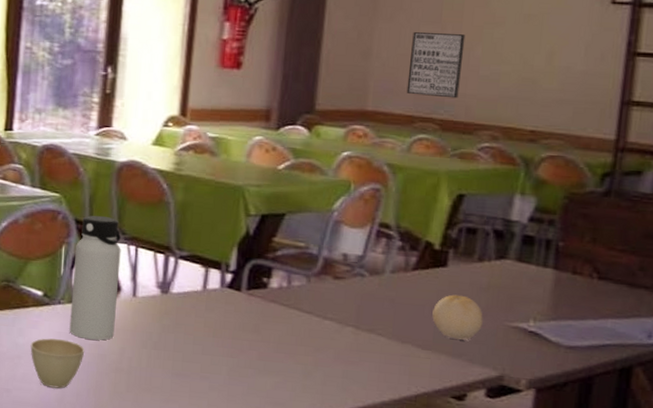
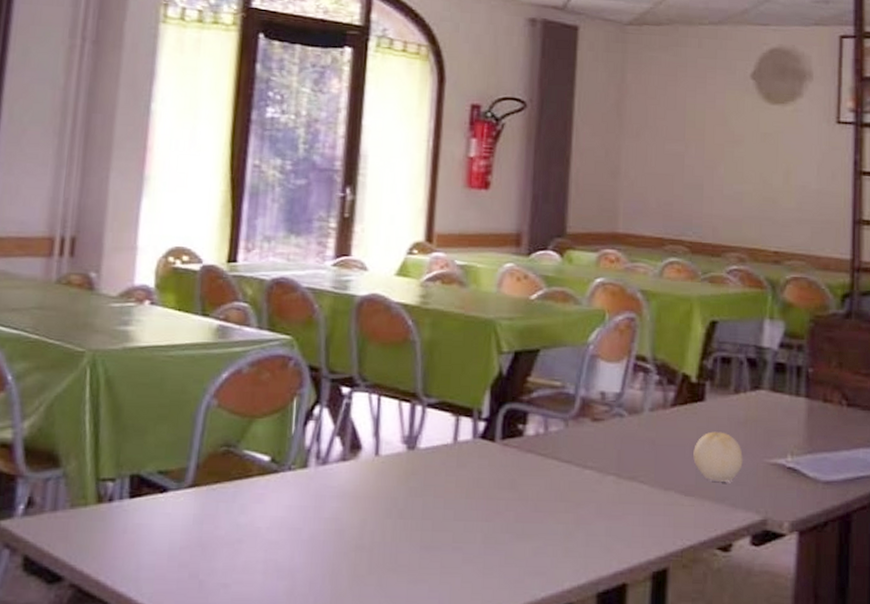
cup: present [30,338,85,389] -> none [254,514,320,577]
water bottle: present [69,215,121,340] -> none [301,360,362,512]
wall art: present [406,32,466,99] -> none [655,150,708,219]

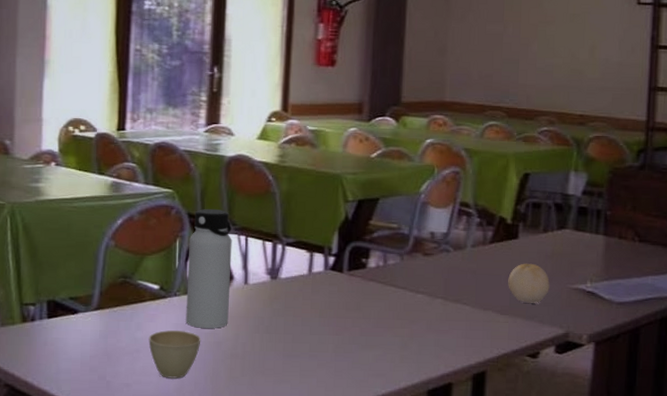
cup: none [254,514,320,577] -> present [148,330,201,379]
water bottle: none [301,360,362,512] -> present [185,208,232,328]

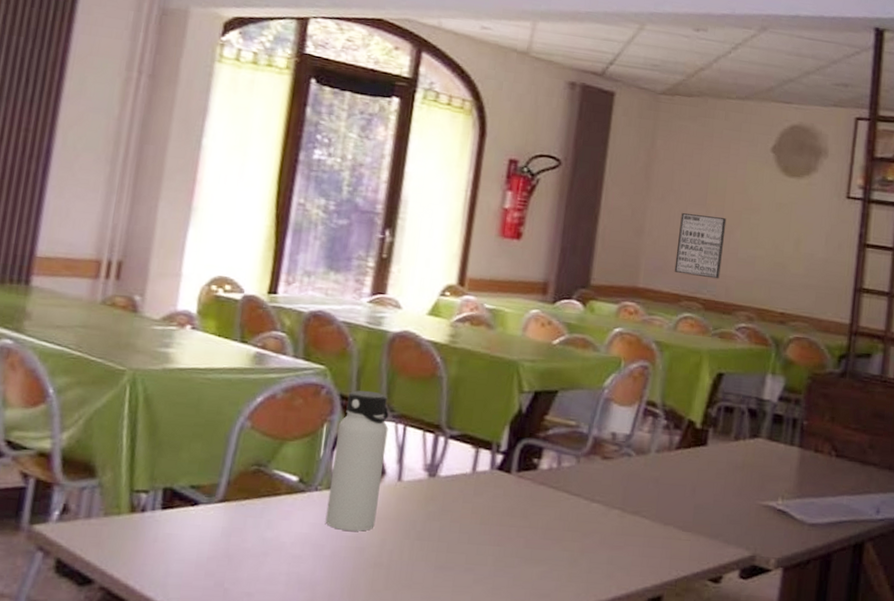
cup: present [148,330,201,379] -> none [279,530,342,589]
wall art: none [477,31,524,89] -> present [674,213,727,279]
fruit: present [508,263,551,303] -> none [692,474,739,520]

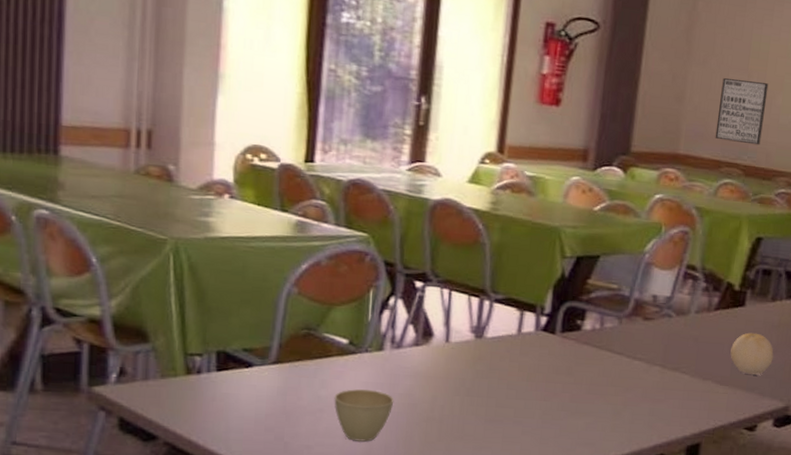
cup: none [279,530,342,589] -> present [334,389,394,442]
water bottle: present [325,390,389,531] -> none [377,257,434,389]
fruit: none [692,474,739,520] -> present [730,332,774,375]

